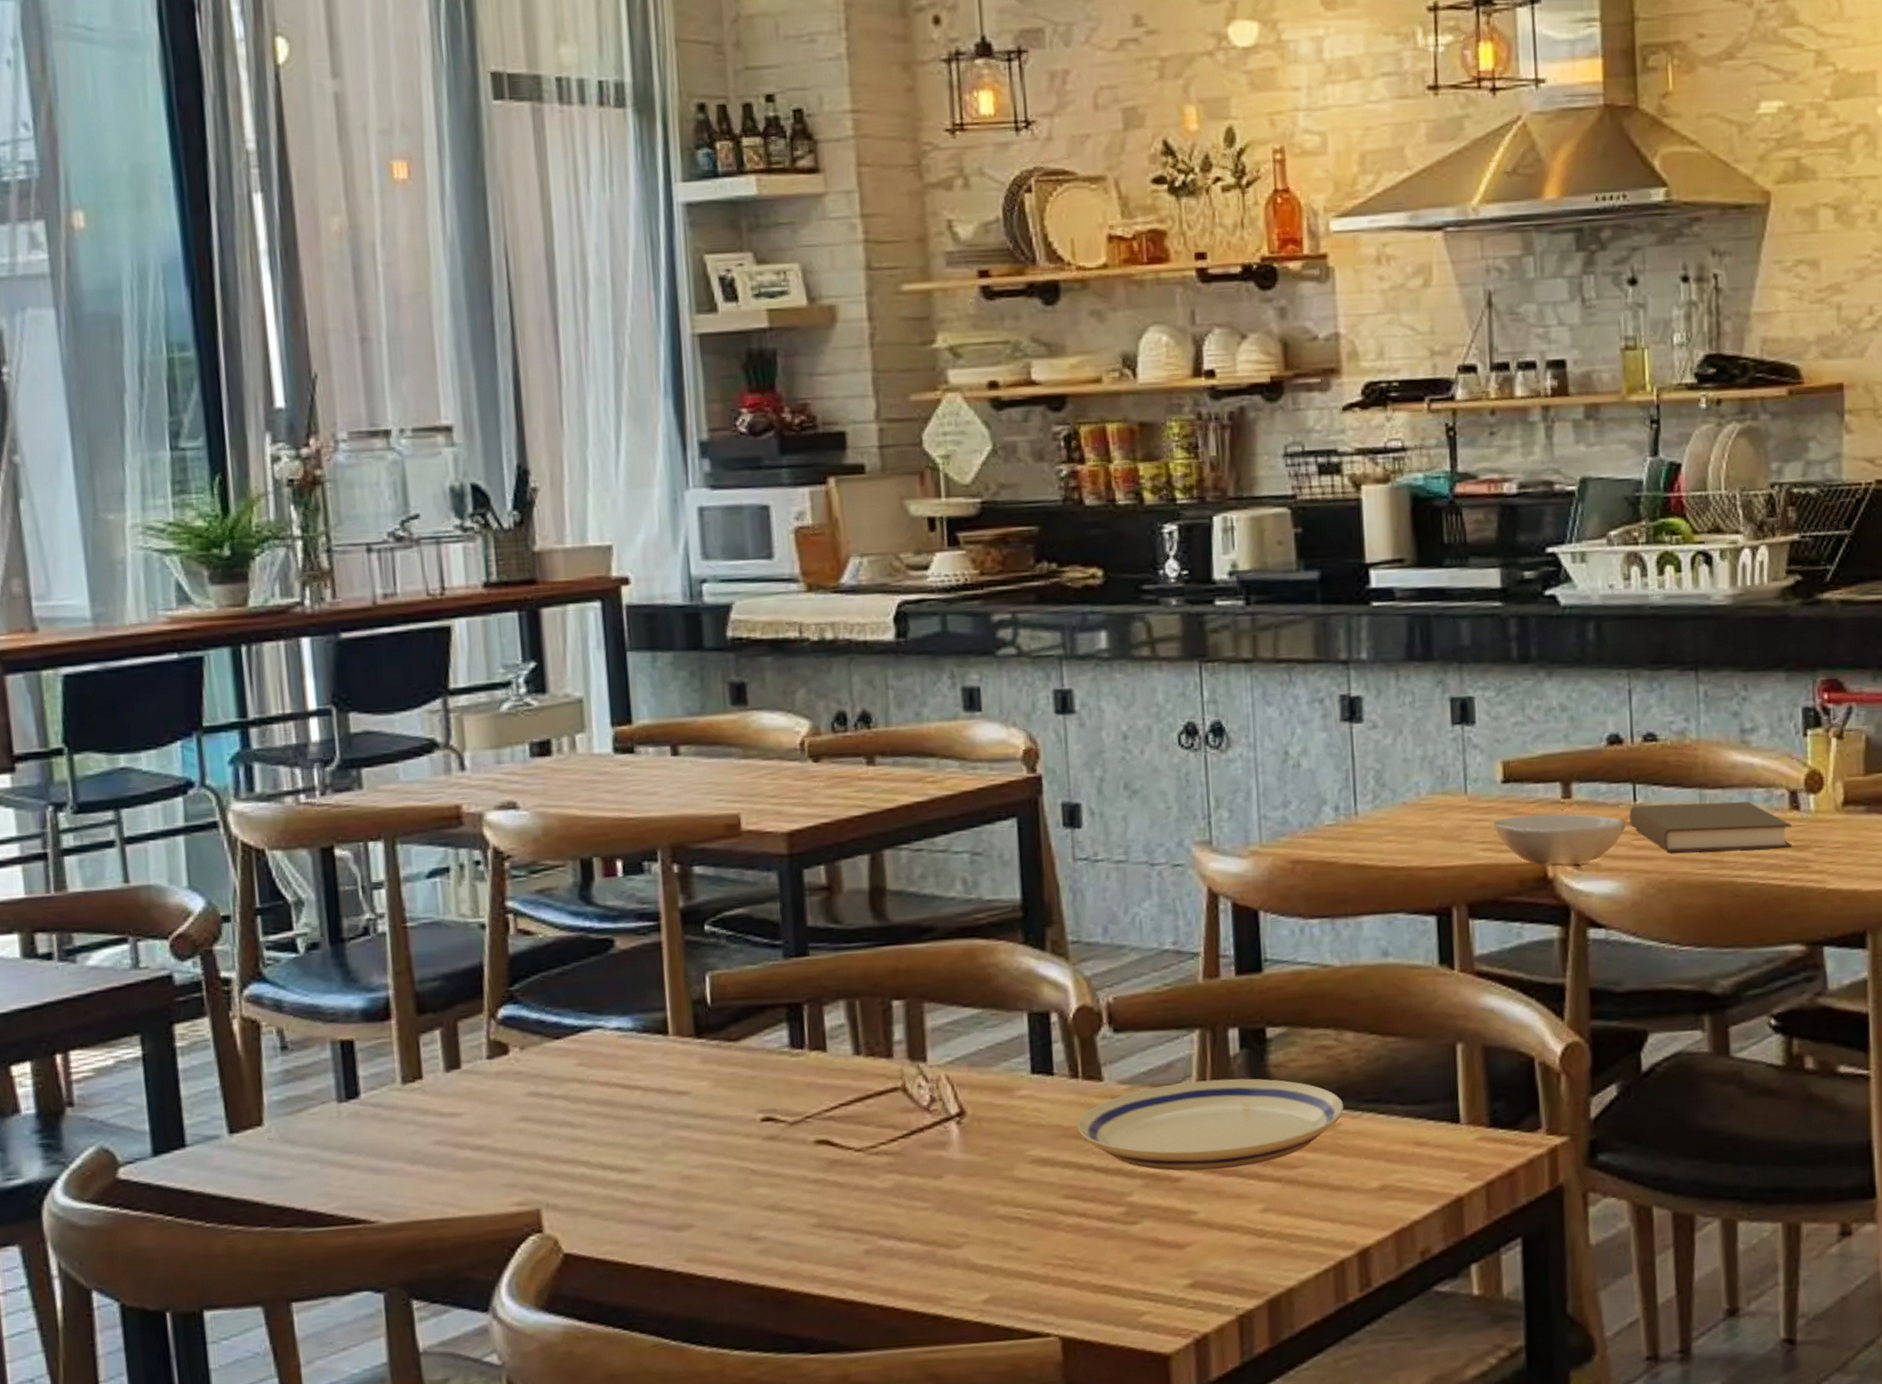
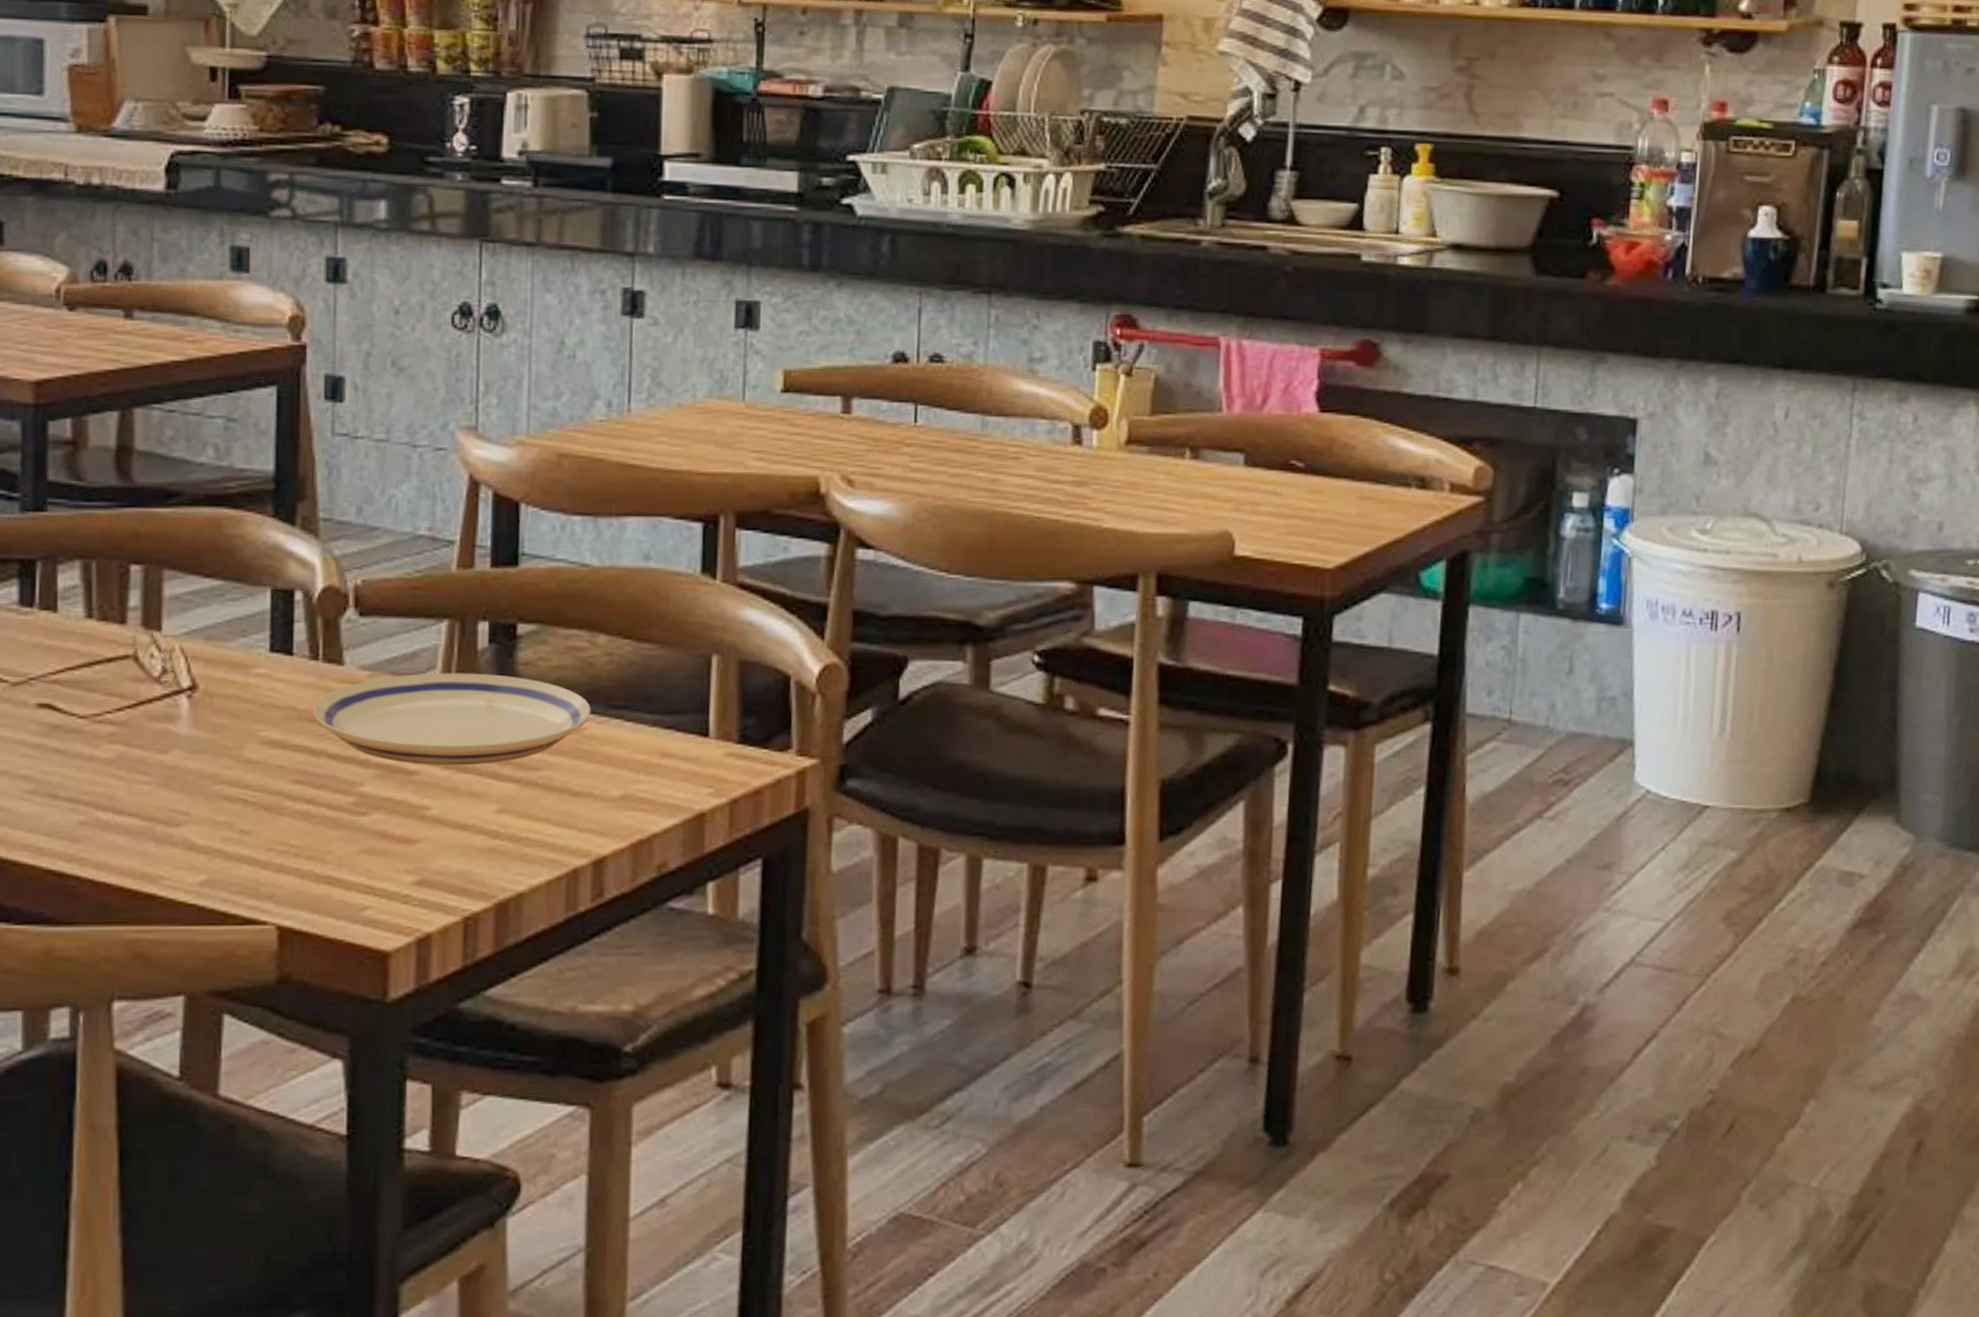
soup bowl: present [1493,813,1626,867] -> none [769,427,905,483]
book: present [1629,801,1793,853] -> none [908,426,1073,482]

